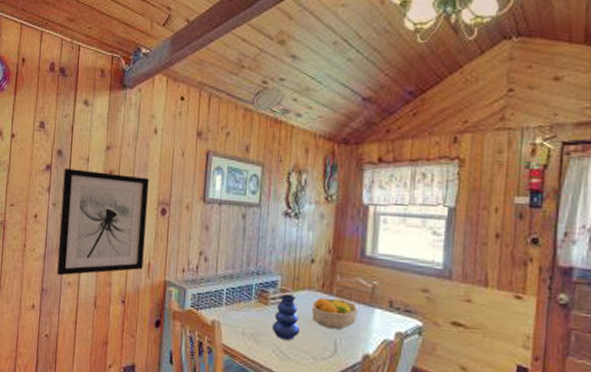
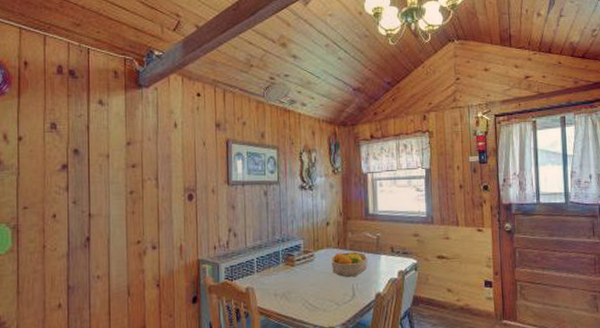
wall art: present [57,168,149,276] -> none [83,166,175,271]
vase: present [271,294,300,340] -> none [299,255,324,293]

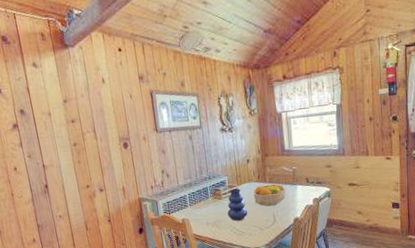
vase: none [299,255,324,293] -> present [227,189,248,221]

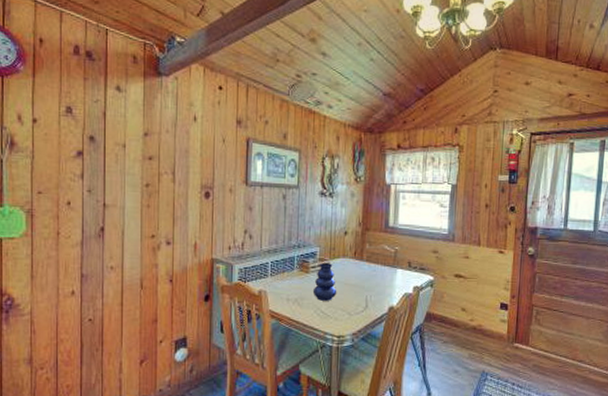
fruit bowl: present [253,184,286,207] -> none [346,263,384,289]

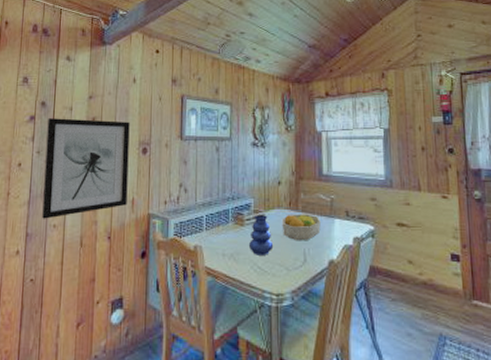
wall art: none [98,155,191,261] -> present [42,118,130,219]
fruit bowl: none [346,263,384,289] -> present [282,214,321,241]

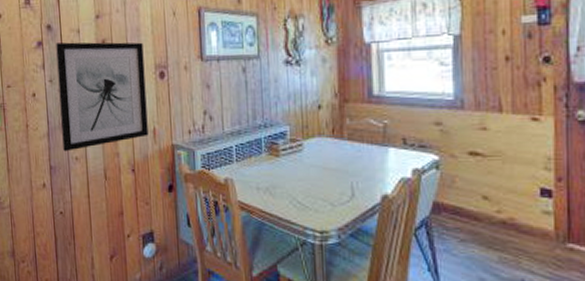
vase: present [248,215,274,255] -> none [285,144,315,189]
fruit bowl: present [282,214,321,241] -> none [323,142,372,174]

